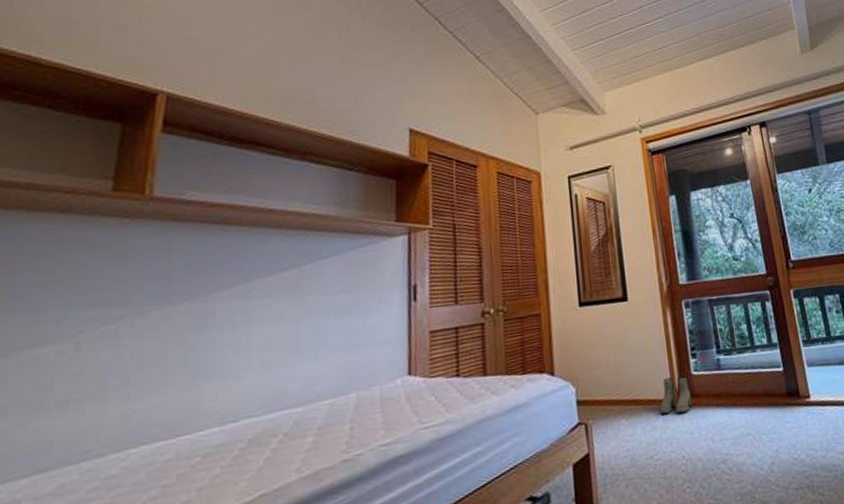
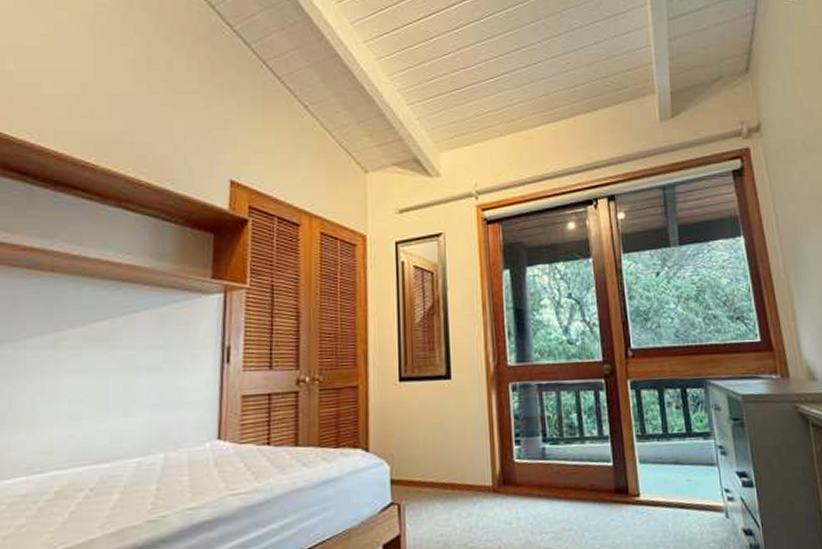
boots: present [659,376,691,414] -> none [477,463,512,502]

